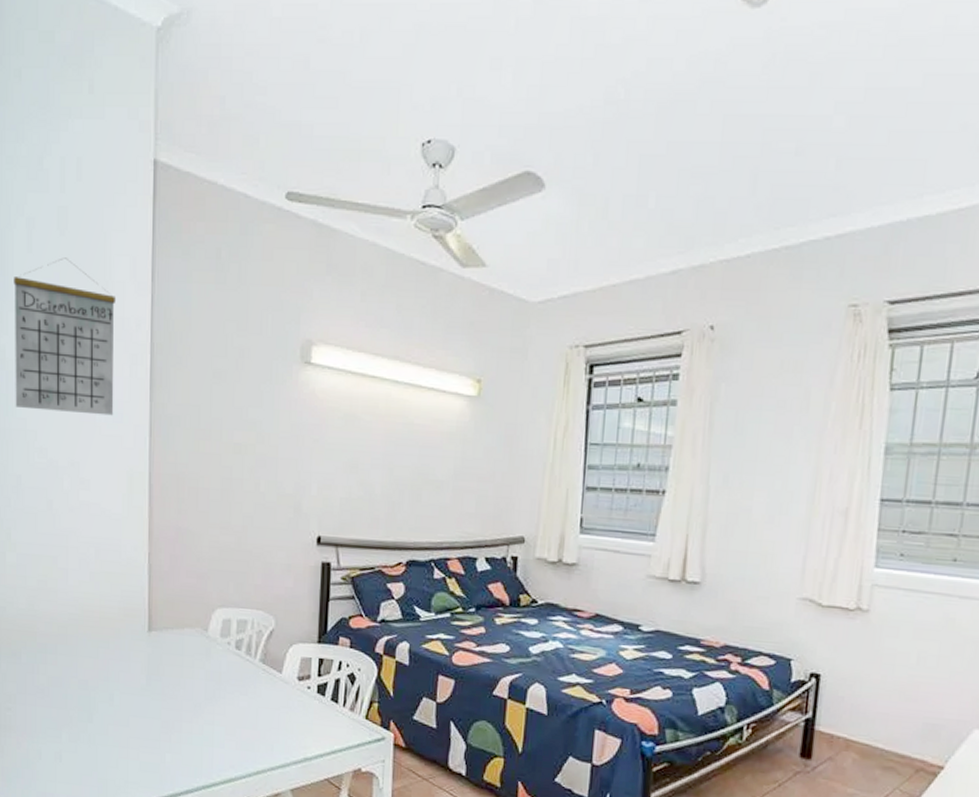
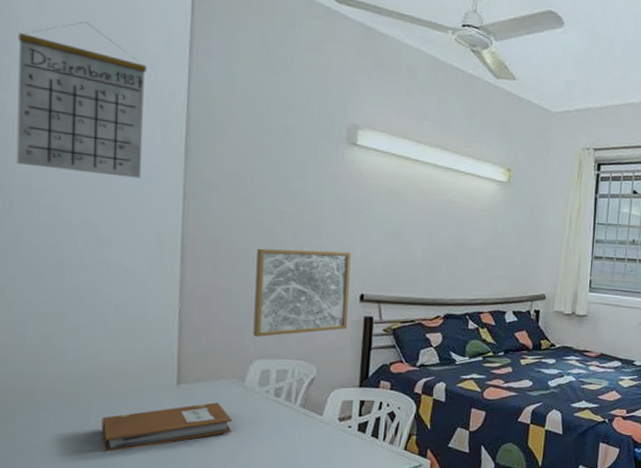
notebook: none [87,652,197,697] -> present [101,402,232,452]
wall art: none [214,485,307,584] -> present [253,248,351,338]

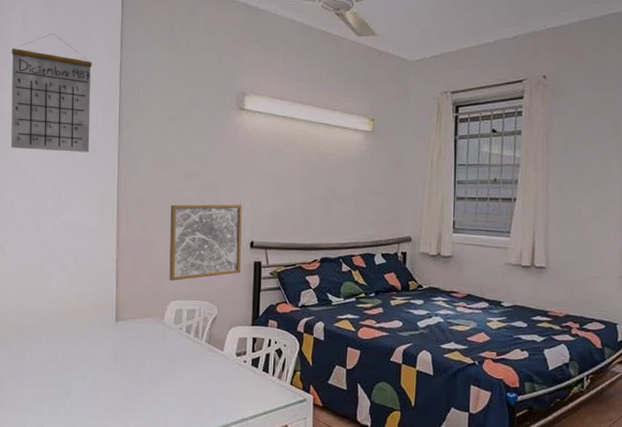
notebook: present [101,402,232,452] -> none [65,337,155,377]

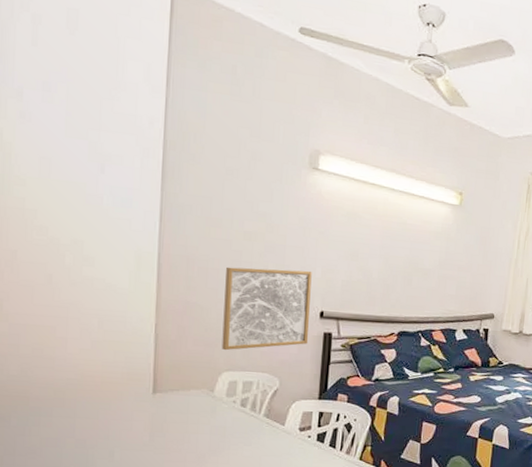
calendar: present [10,33,93,153] -> none [12,54,129,201]

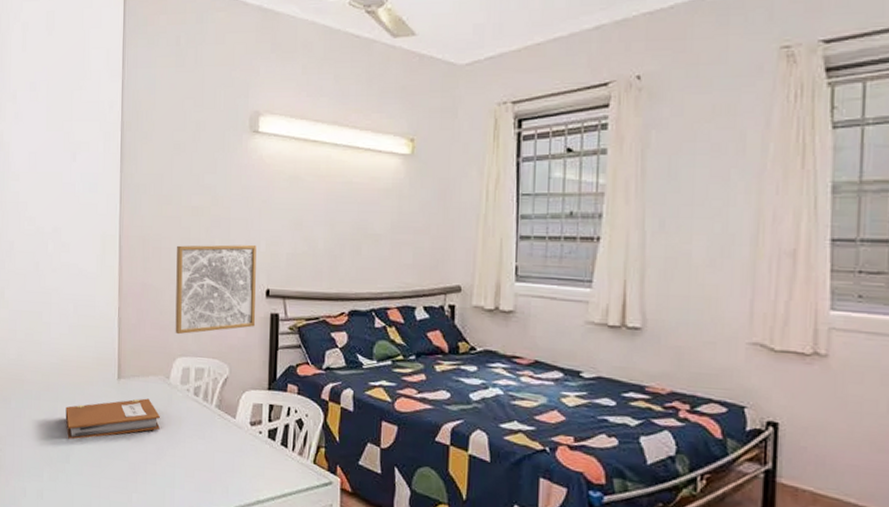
notebook: none [85,411,202,454] -> present [65,398,160,440]

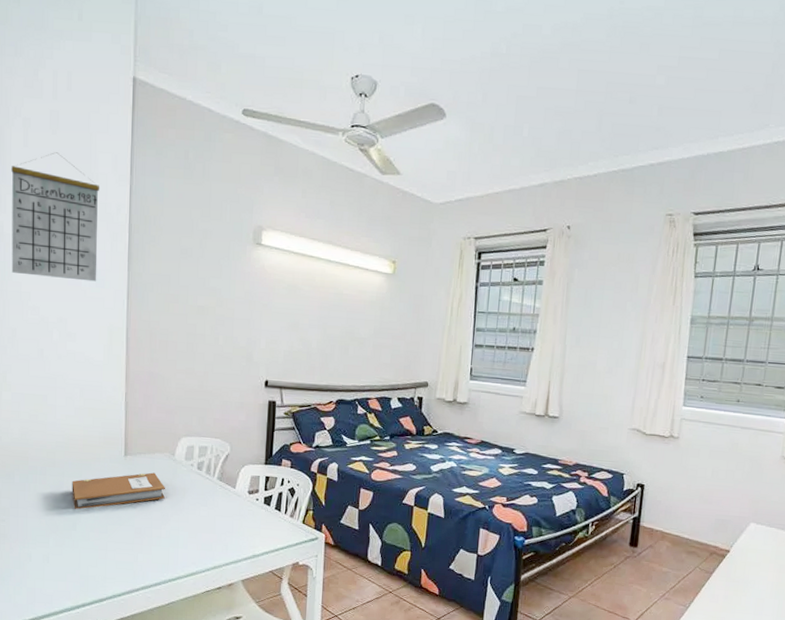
calendar: none [10,53,93,186] -> present [11,152,100,282]
wall art: present [175,244,257,335] -> none [180,339,257,418]

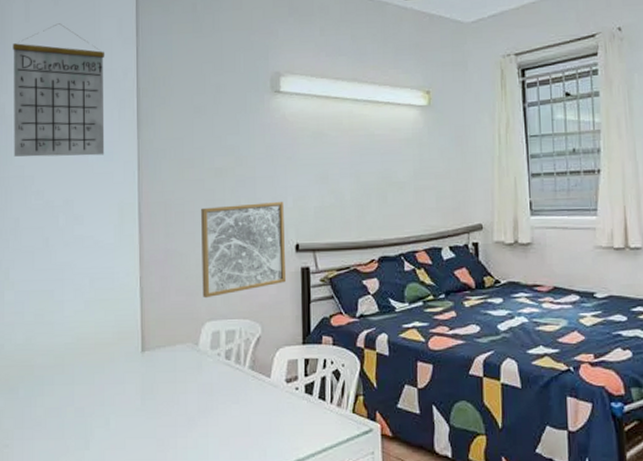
notebook: present [72,472,165,510] -> none [83,368,190,423]
wall art: none [180,339,257,418] -> present [201,201,287,299]

